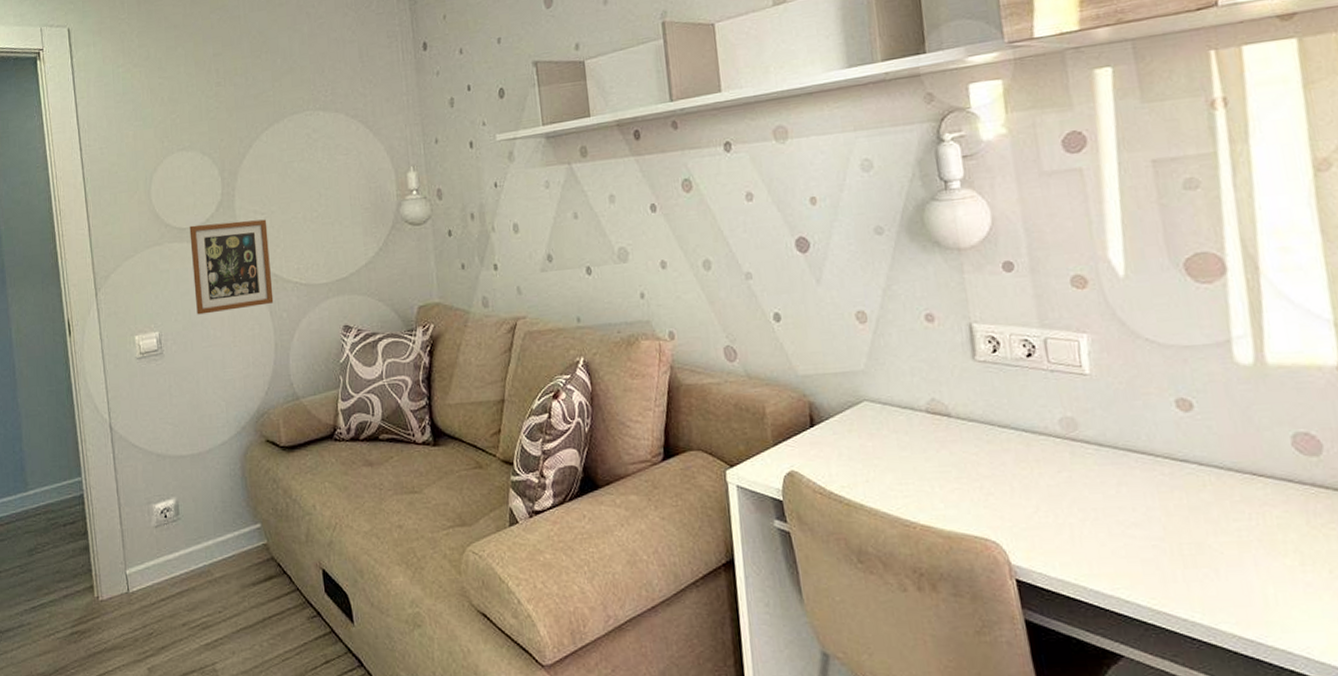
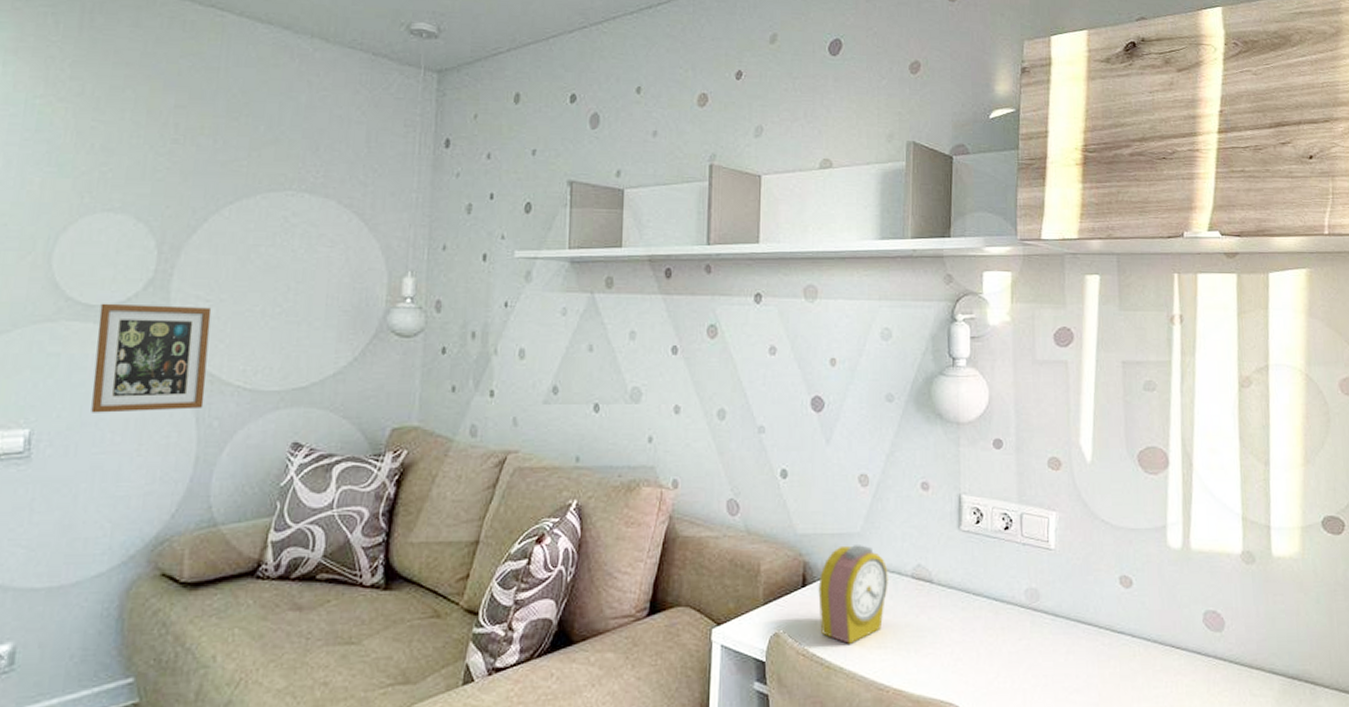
alarm clock: none [827,382,902,481] -> present [818,545,888,644]

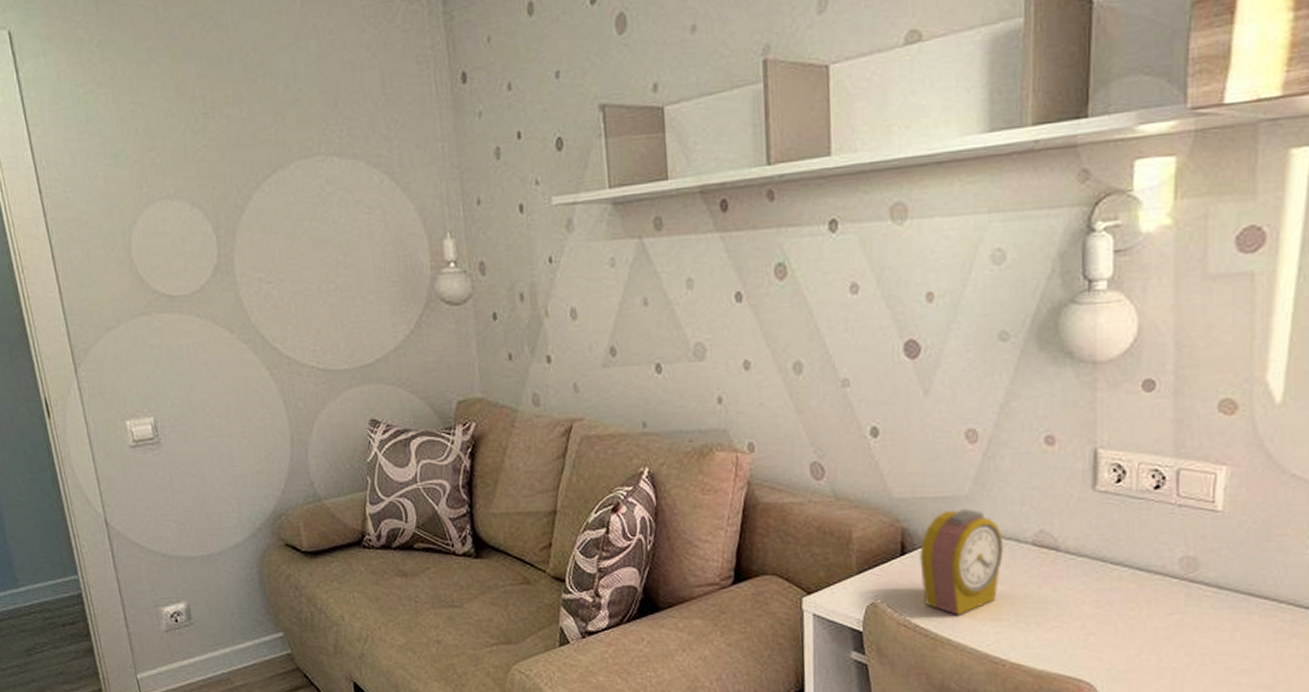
picture frame: present [91,303,212,413] -> none [181,289,287,400]

